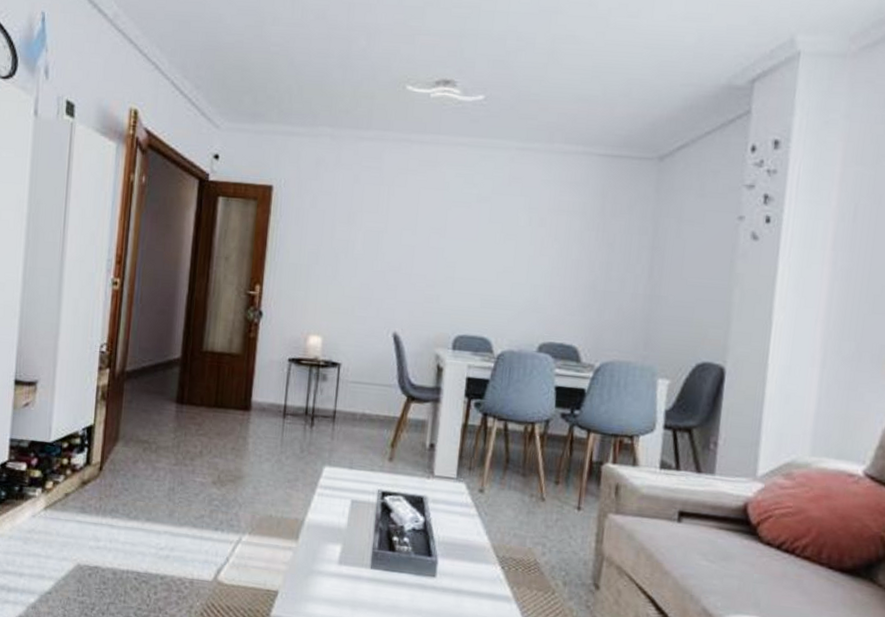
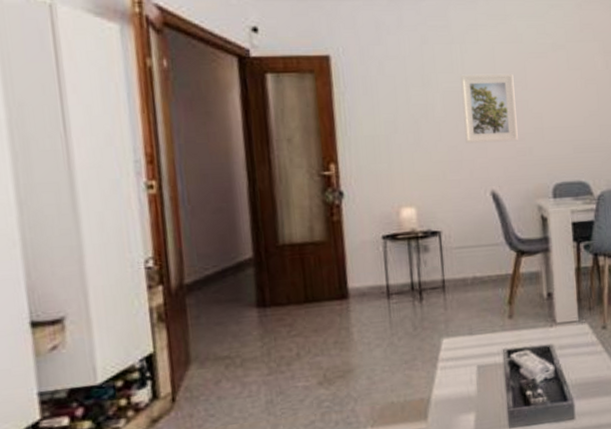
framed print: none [378,216,434,288] -> present [460,73,518,144]

